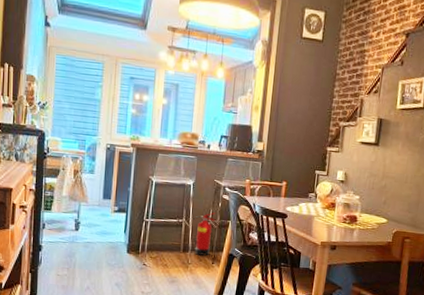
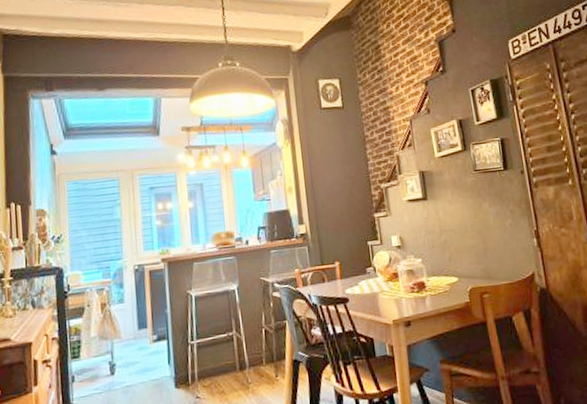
fire extinguisher: present [192,212,216,256] -> none [245,315,271,371]

